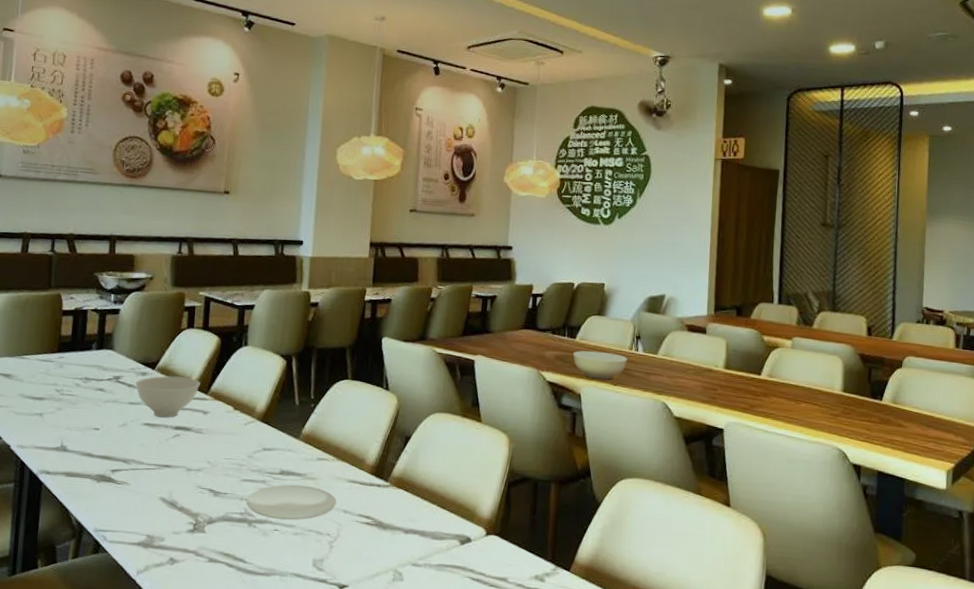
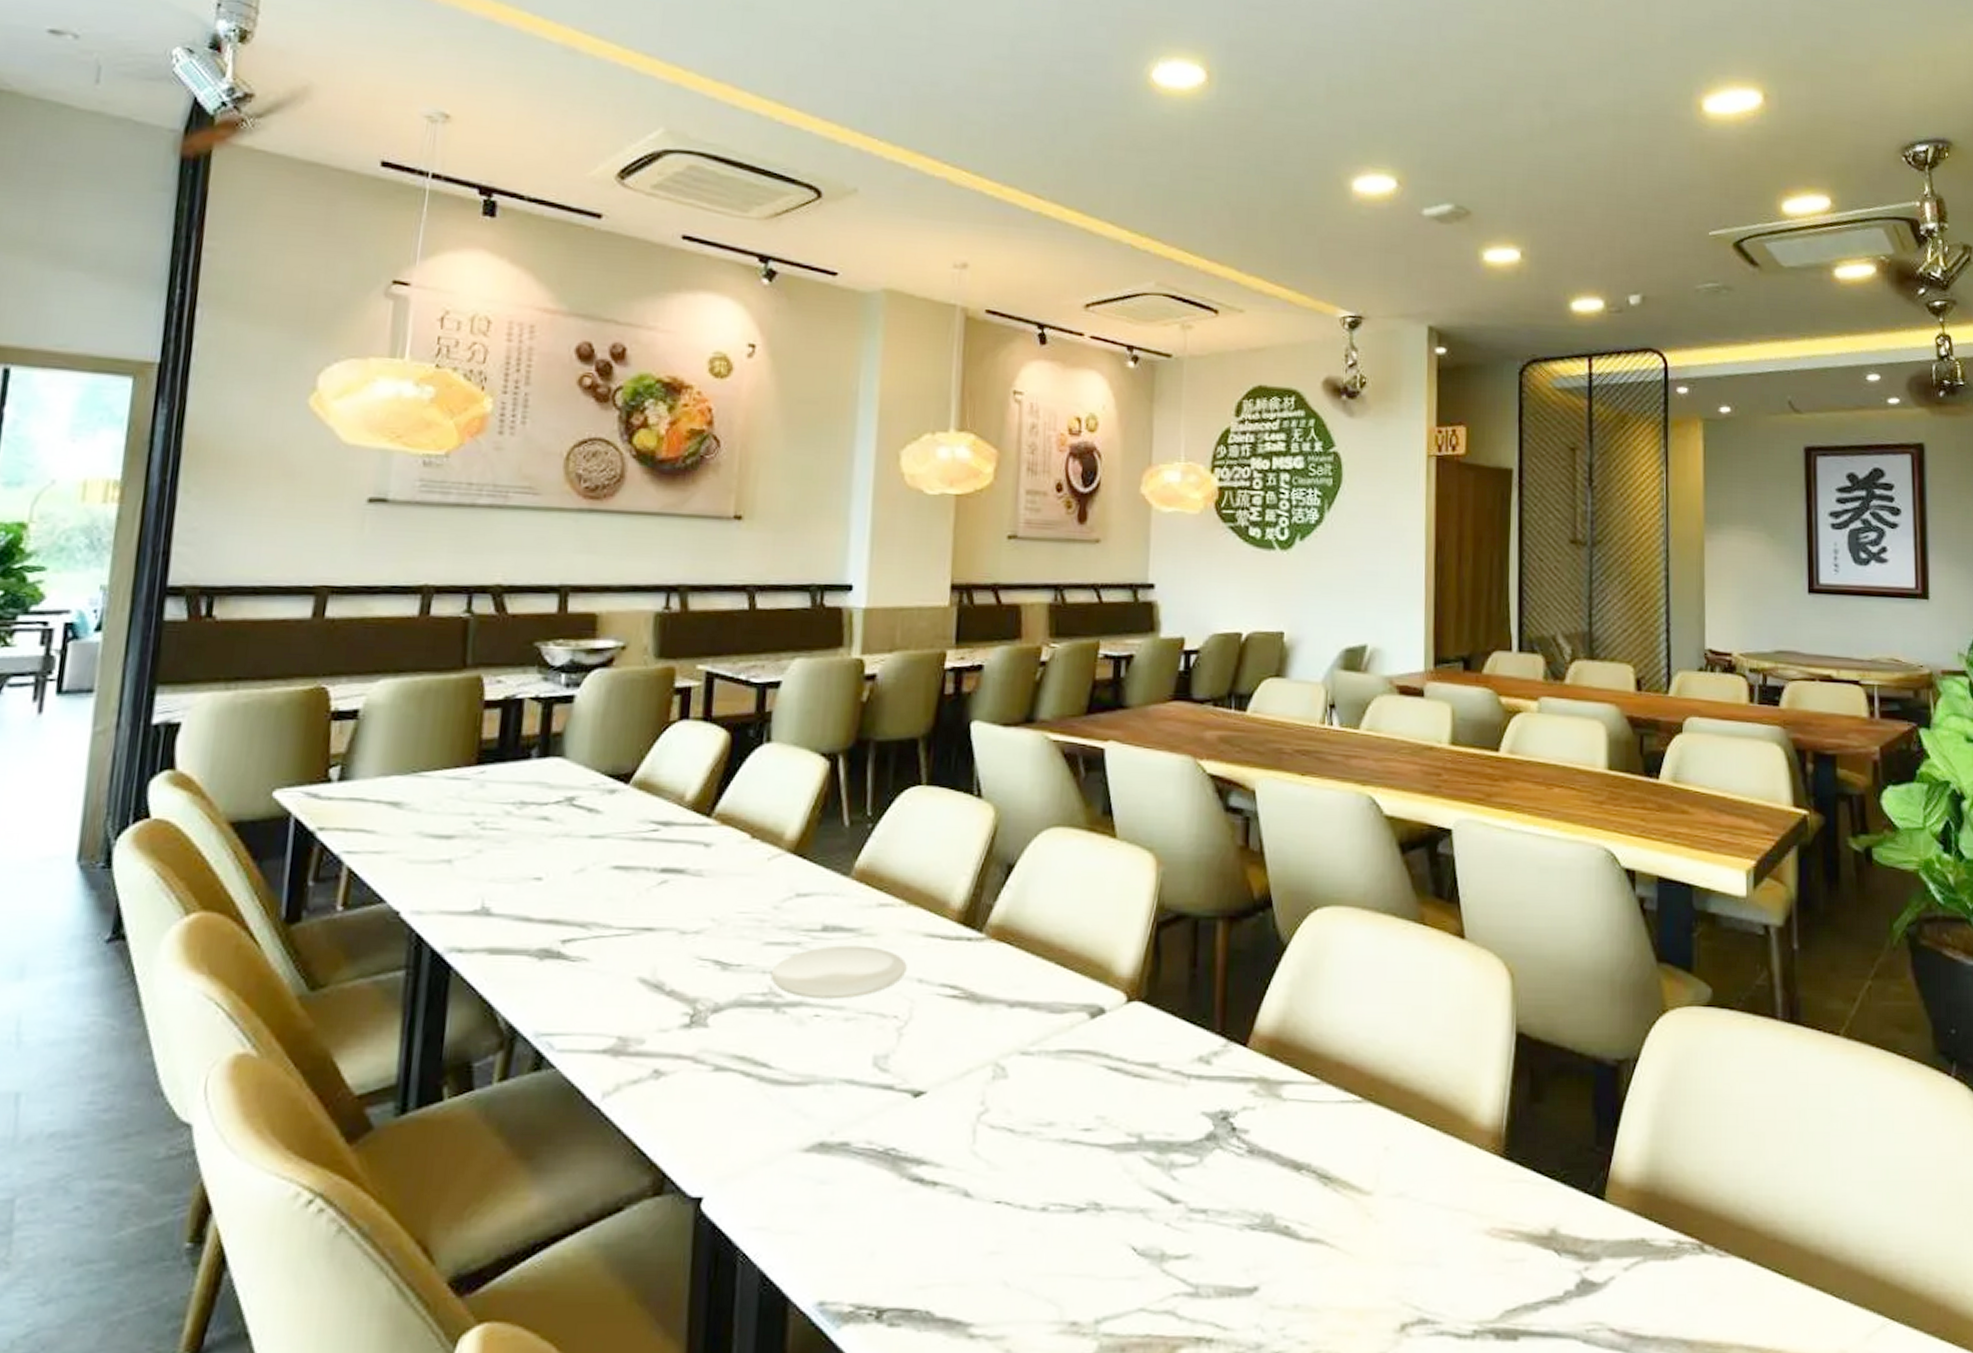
bowl: present [135,376,200,418] -> none [598,792,700,856]
bowl: present [572,351,628,380] -> none [1242,727,1319,768]

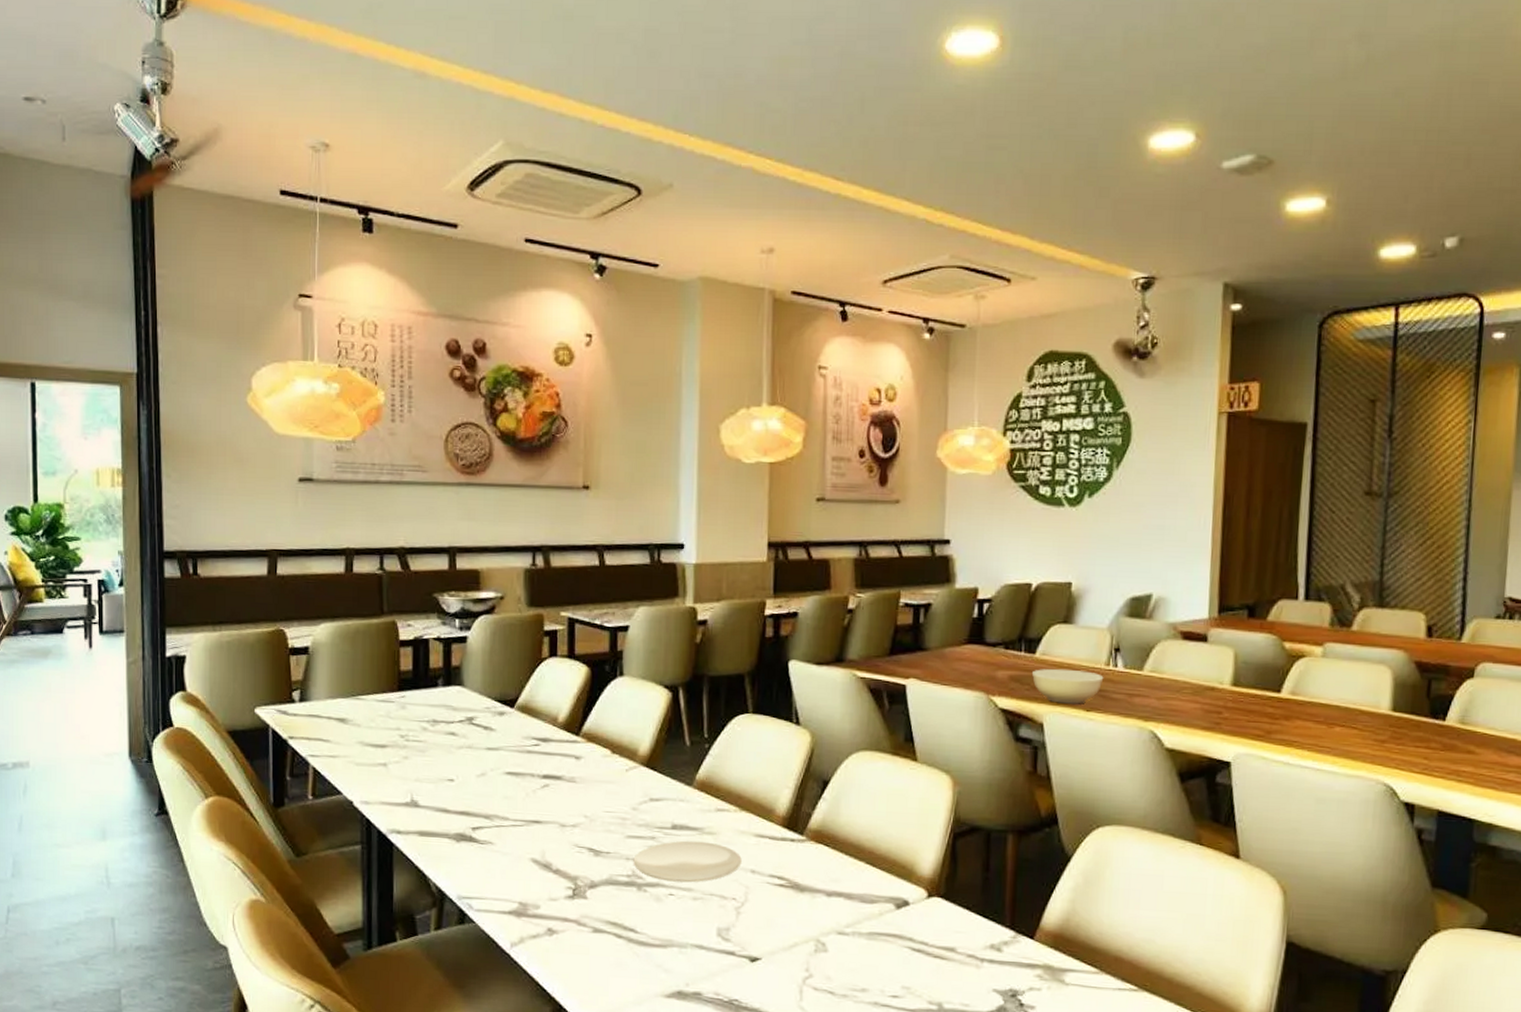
bowl: none [1242,727,1319,768] -> present [1031,668,1104,704]

